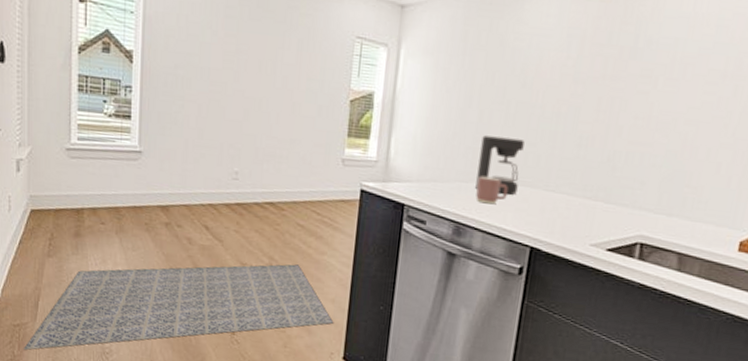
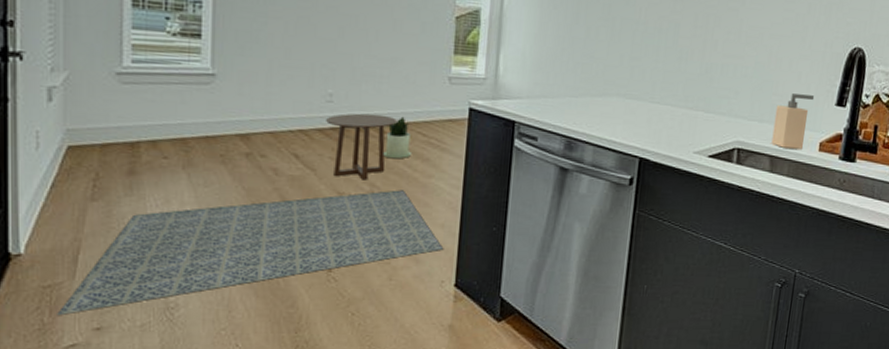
side table: none [232,190,294,254] -> present [326,113,397,180]
planter: none [281,195,307,236] -> present [383,116,413,159]
mug: present [475,175,508,204] -> none [586,90,617,118]
coffee maker: present [476,135,525,195] -> none [585,51,630,108]
soap dispenser: none [680,186,737,248] -> present [771,93,815,149]

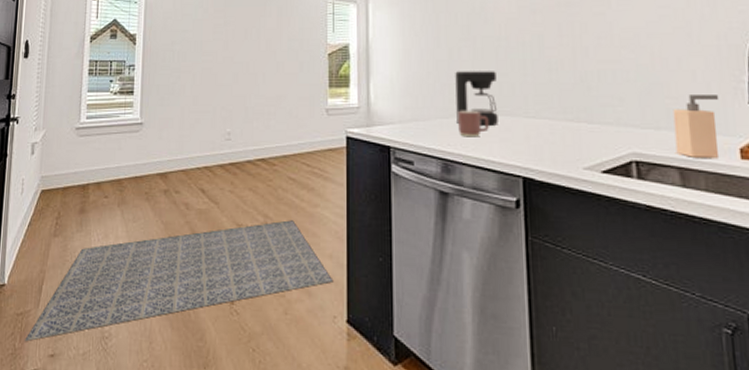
side table: present [326,113,397,180] -> none [226,148,284,212]
planter: present [383,116,413,159] -> none [274,149,299,190]
coffee maker: none [585,51,630,108] -> present [455,71,498,125]
mug: none [586,90,617,118] -> present [458,110,489,137]

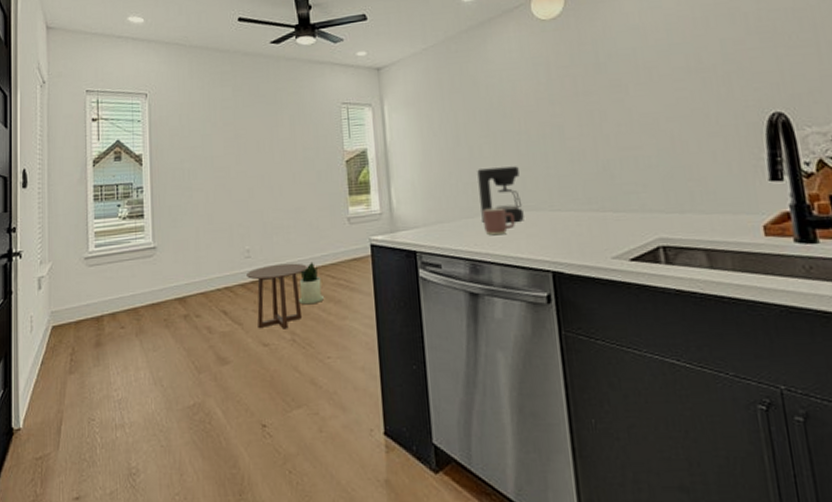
area rug: present [25,220,334,342] -> none [47,335,368,487]
side table: none [226,148,284,212] -> present [247,263,307,329]
planter: none [274,149,299,190] -> present [299,262,325,305]
soap dispenser: present [672,95,720,158] -> none [696,174,743,239]

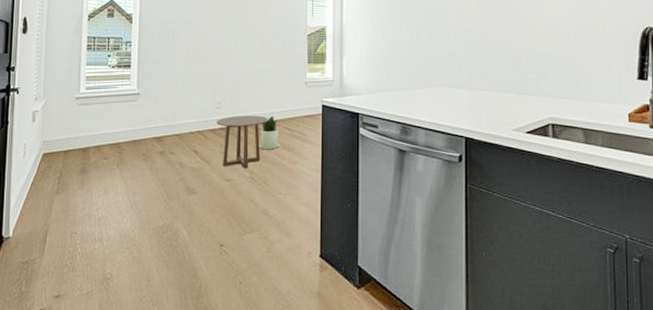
coffee maker: present [477,166,524,222] -> none [414,51,448,96]
mug: present [483,207,515,236] -> none [415,83,440,106]

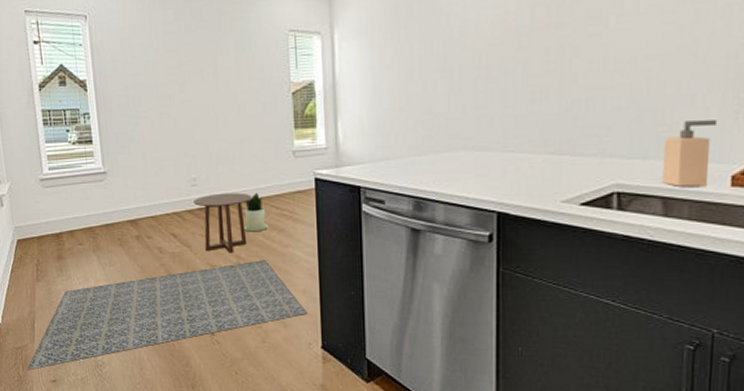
area rug: none [31,175,309,286] -> present [27,260,308,371]
soap dispenser: none [581,72,616,121] -> present [662,120,718,187]

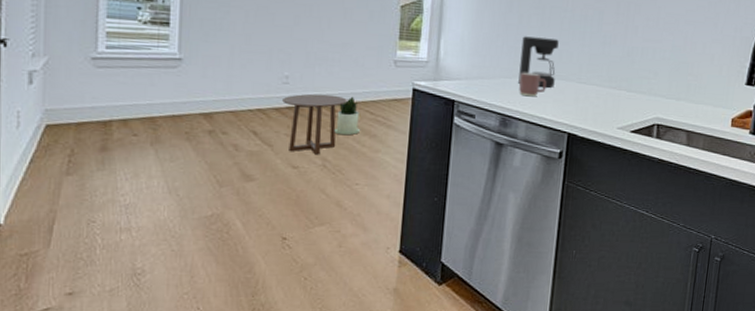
area rug: present [27,260,308,371] -> none [33,164,390,282]
coffee maker: none [429,104,474,162] -> present [518,36,559,88]
mug: none [431,146,464,174] -> present [519,72,547,97]
soap dispenser: present [662,120,718,187] -> none [688,74,727,125]

